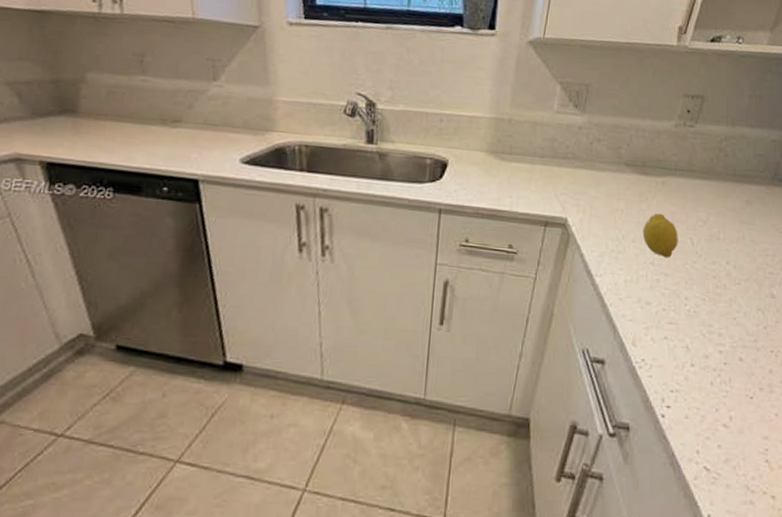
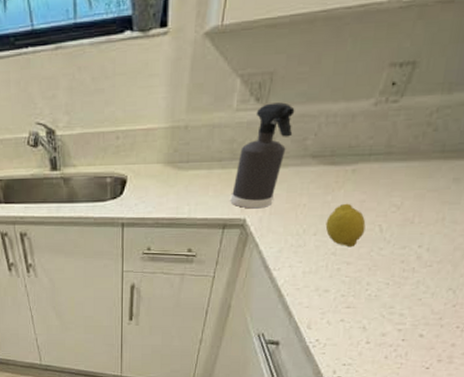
spray bottle: none [552,110,609,209] -> present [230,102,295,209]

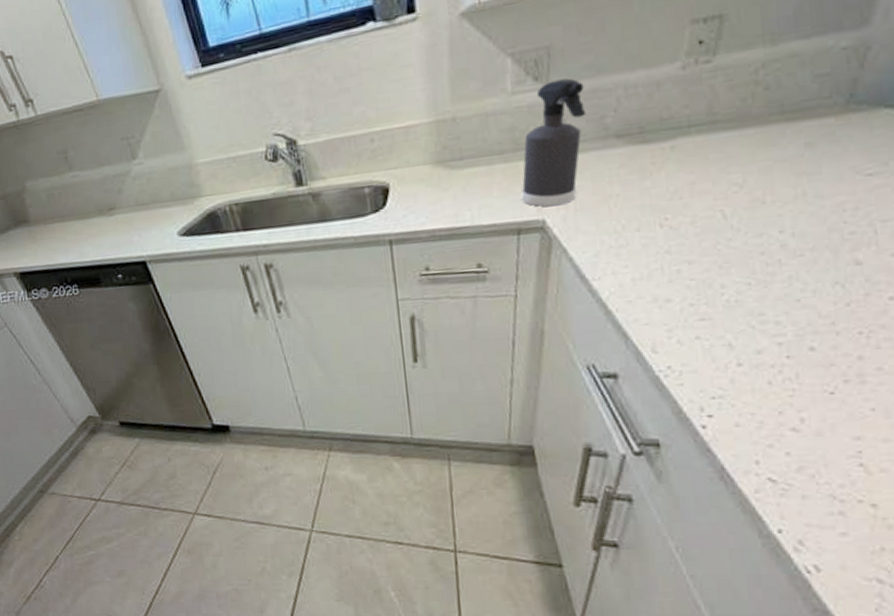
fruit: present [325,203,366,248] -> none [649,187,703,242]

